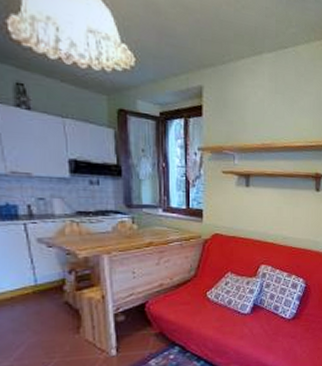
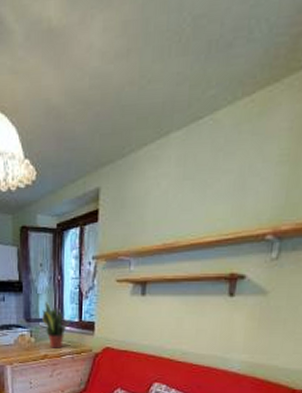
potted plant: none [146,188,178,235] -> present [42,302,71,349]

